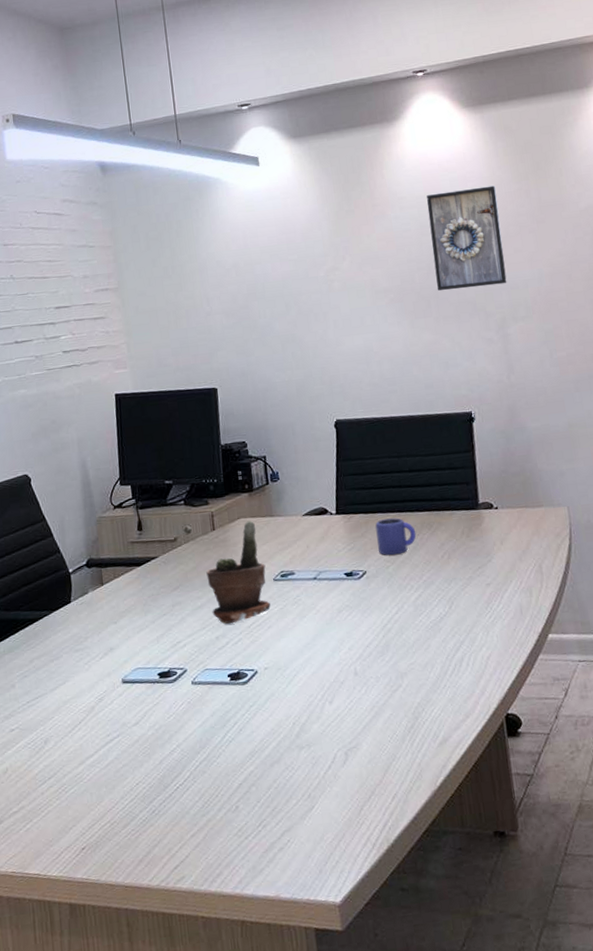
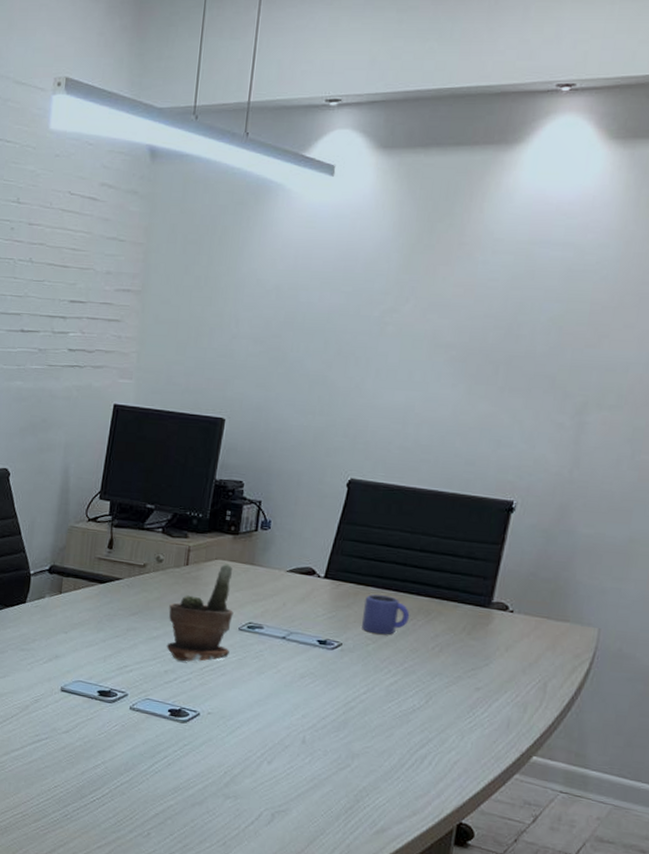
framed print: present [427,185,507,290] -> none [511,240,624,363]

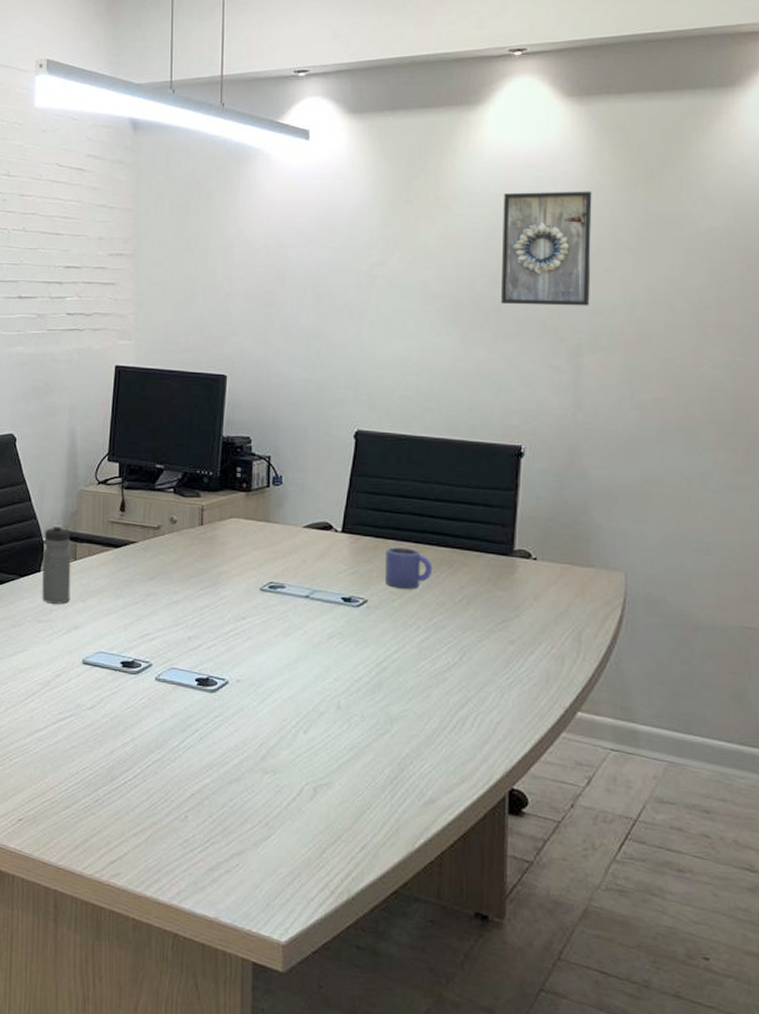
water bottle: none [26,558,57,635] -> present [42,524,72,604]
potted plant: present [166,563,234,662] -> none [187,521,253,627]
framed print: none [511,240,624,363] -> present [500,191,593,306]

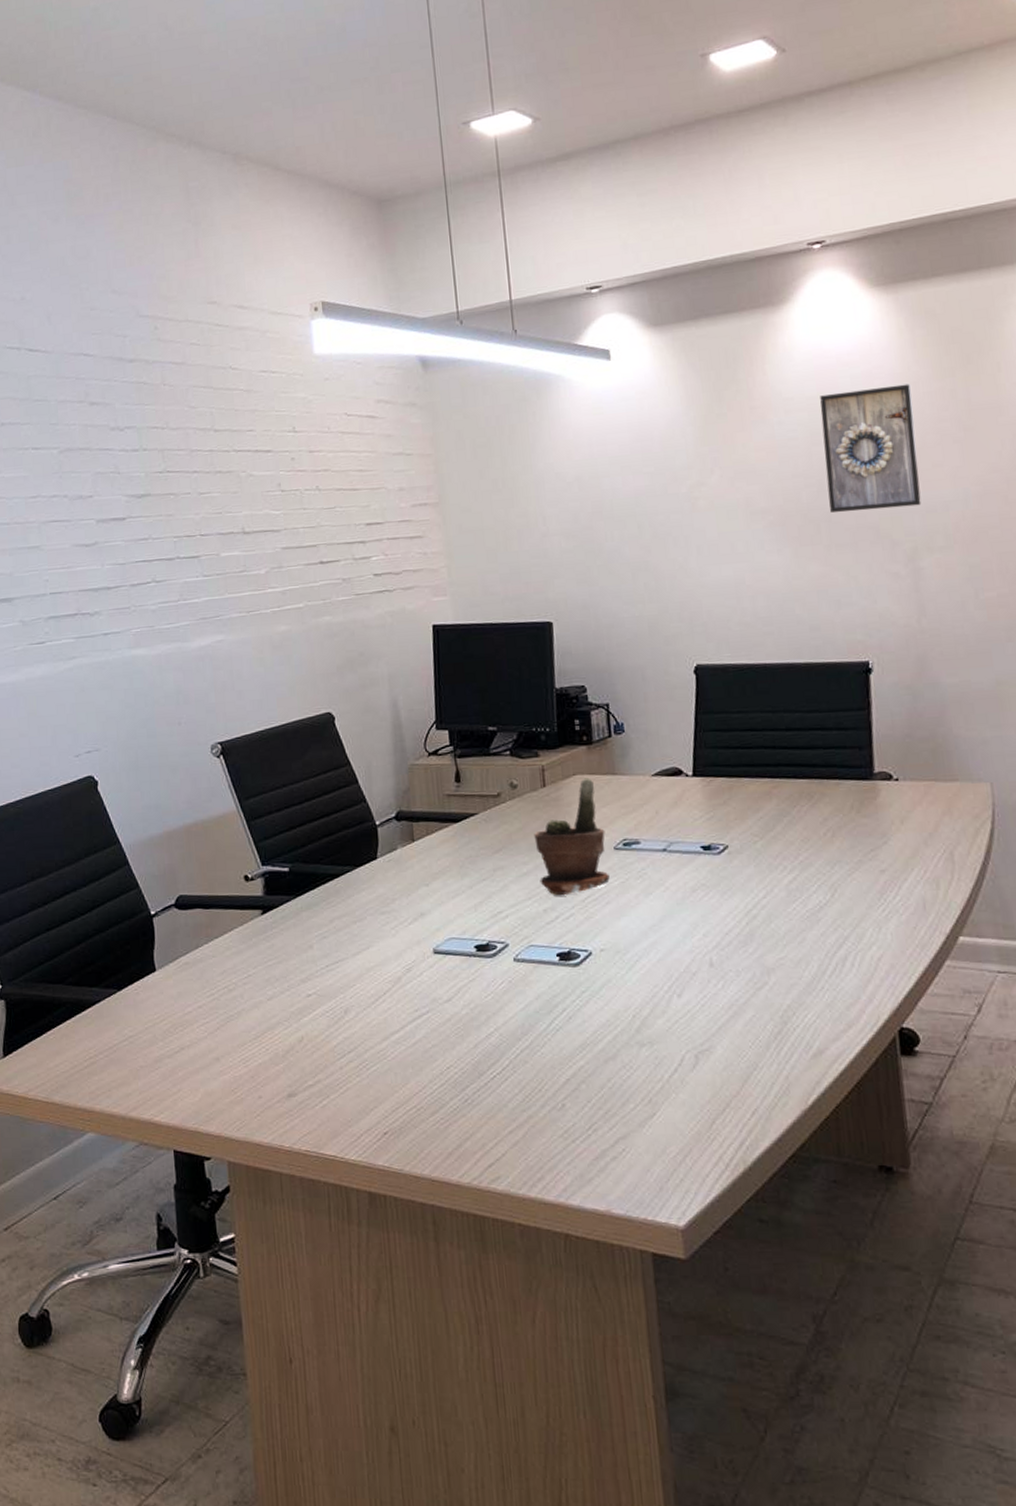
water bottle: present [42,524,72,604] -> none [376,805,413,892]
potted plant: none [187,521,253,627] -> present [534,777,610,896]
mug: present [385,547,433,589] -> none [741,784,793,829]

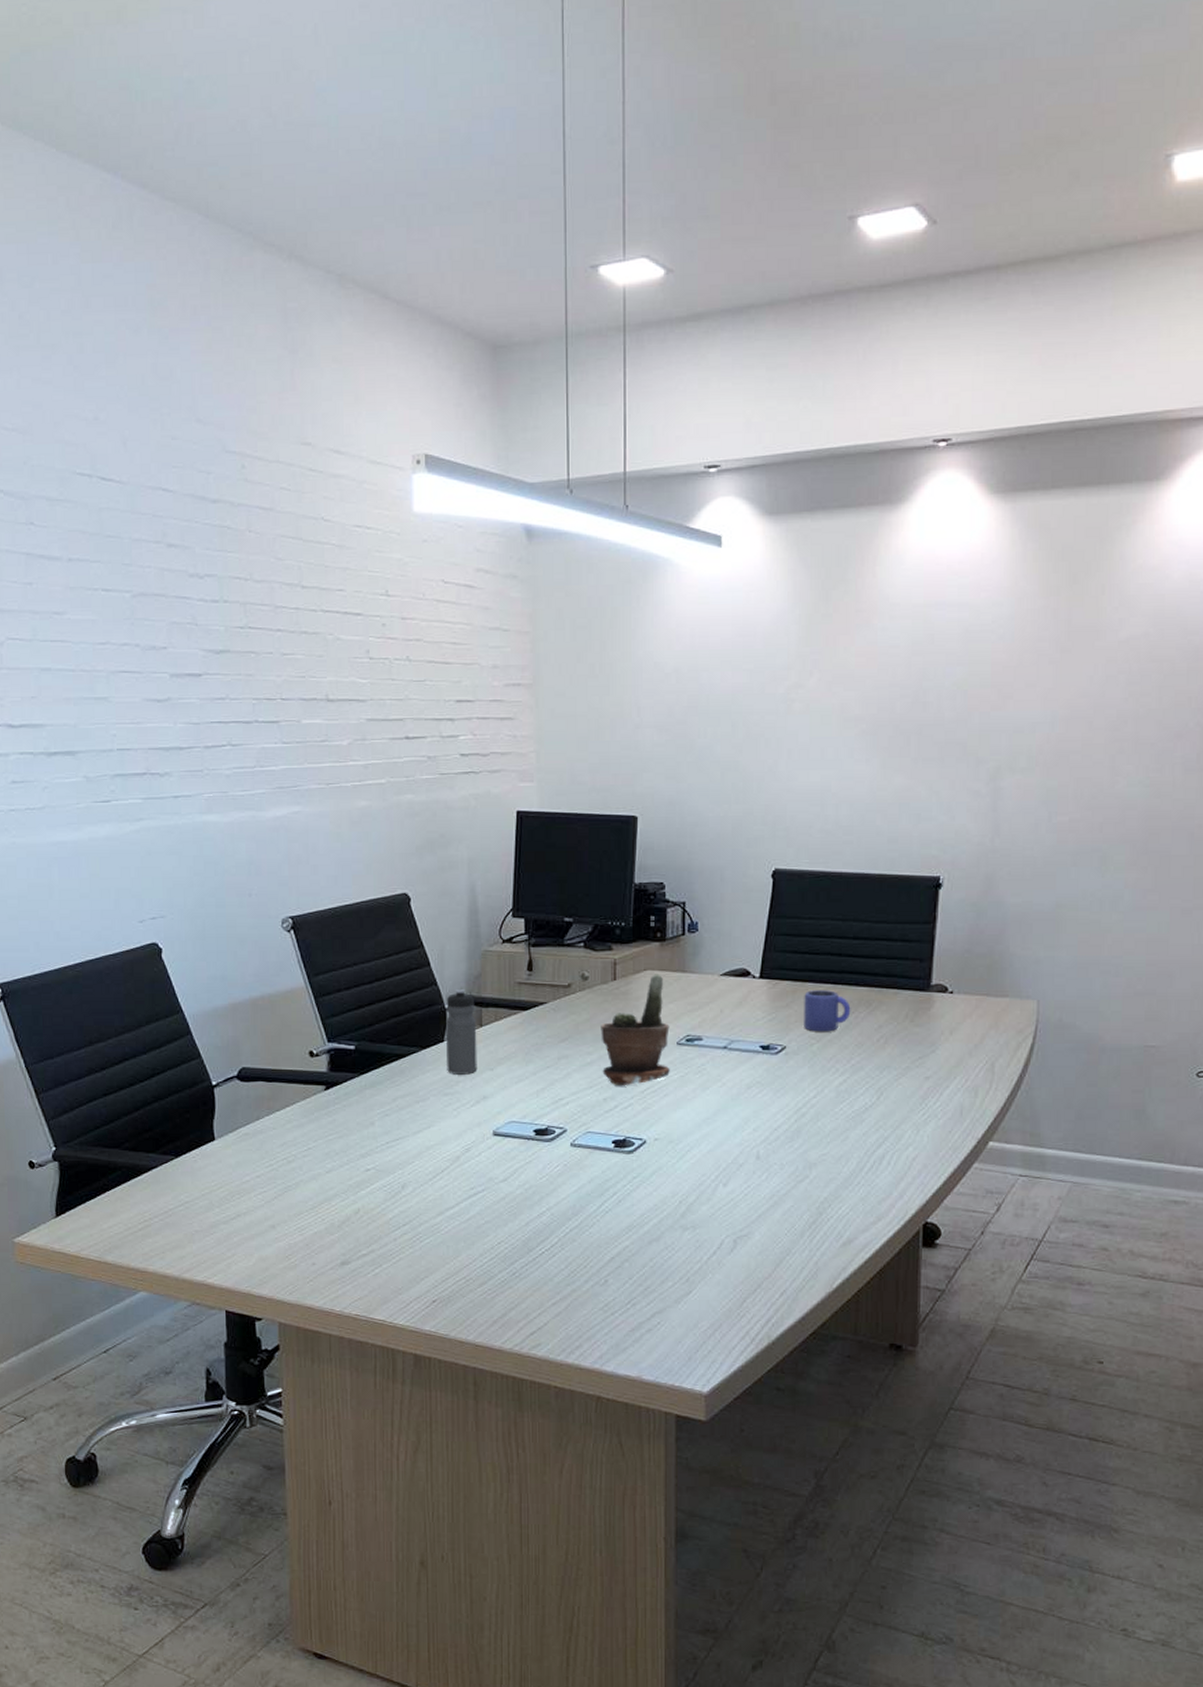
water bottle: none [376,805,413,892] -> present [445,989,477,1075]
mug: none [741,784,793,829] -> present [804,990,851,1032]
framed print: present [820,383,922,512] -> none [921,599,1016,726]

